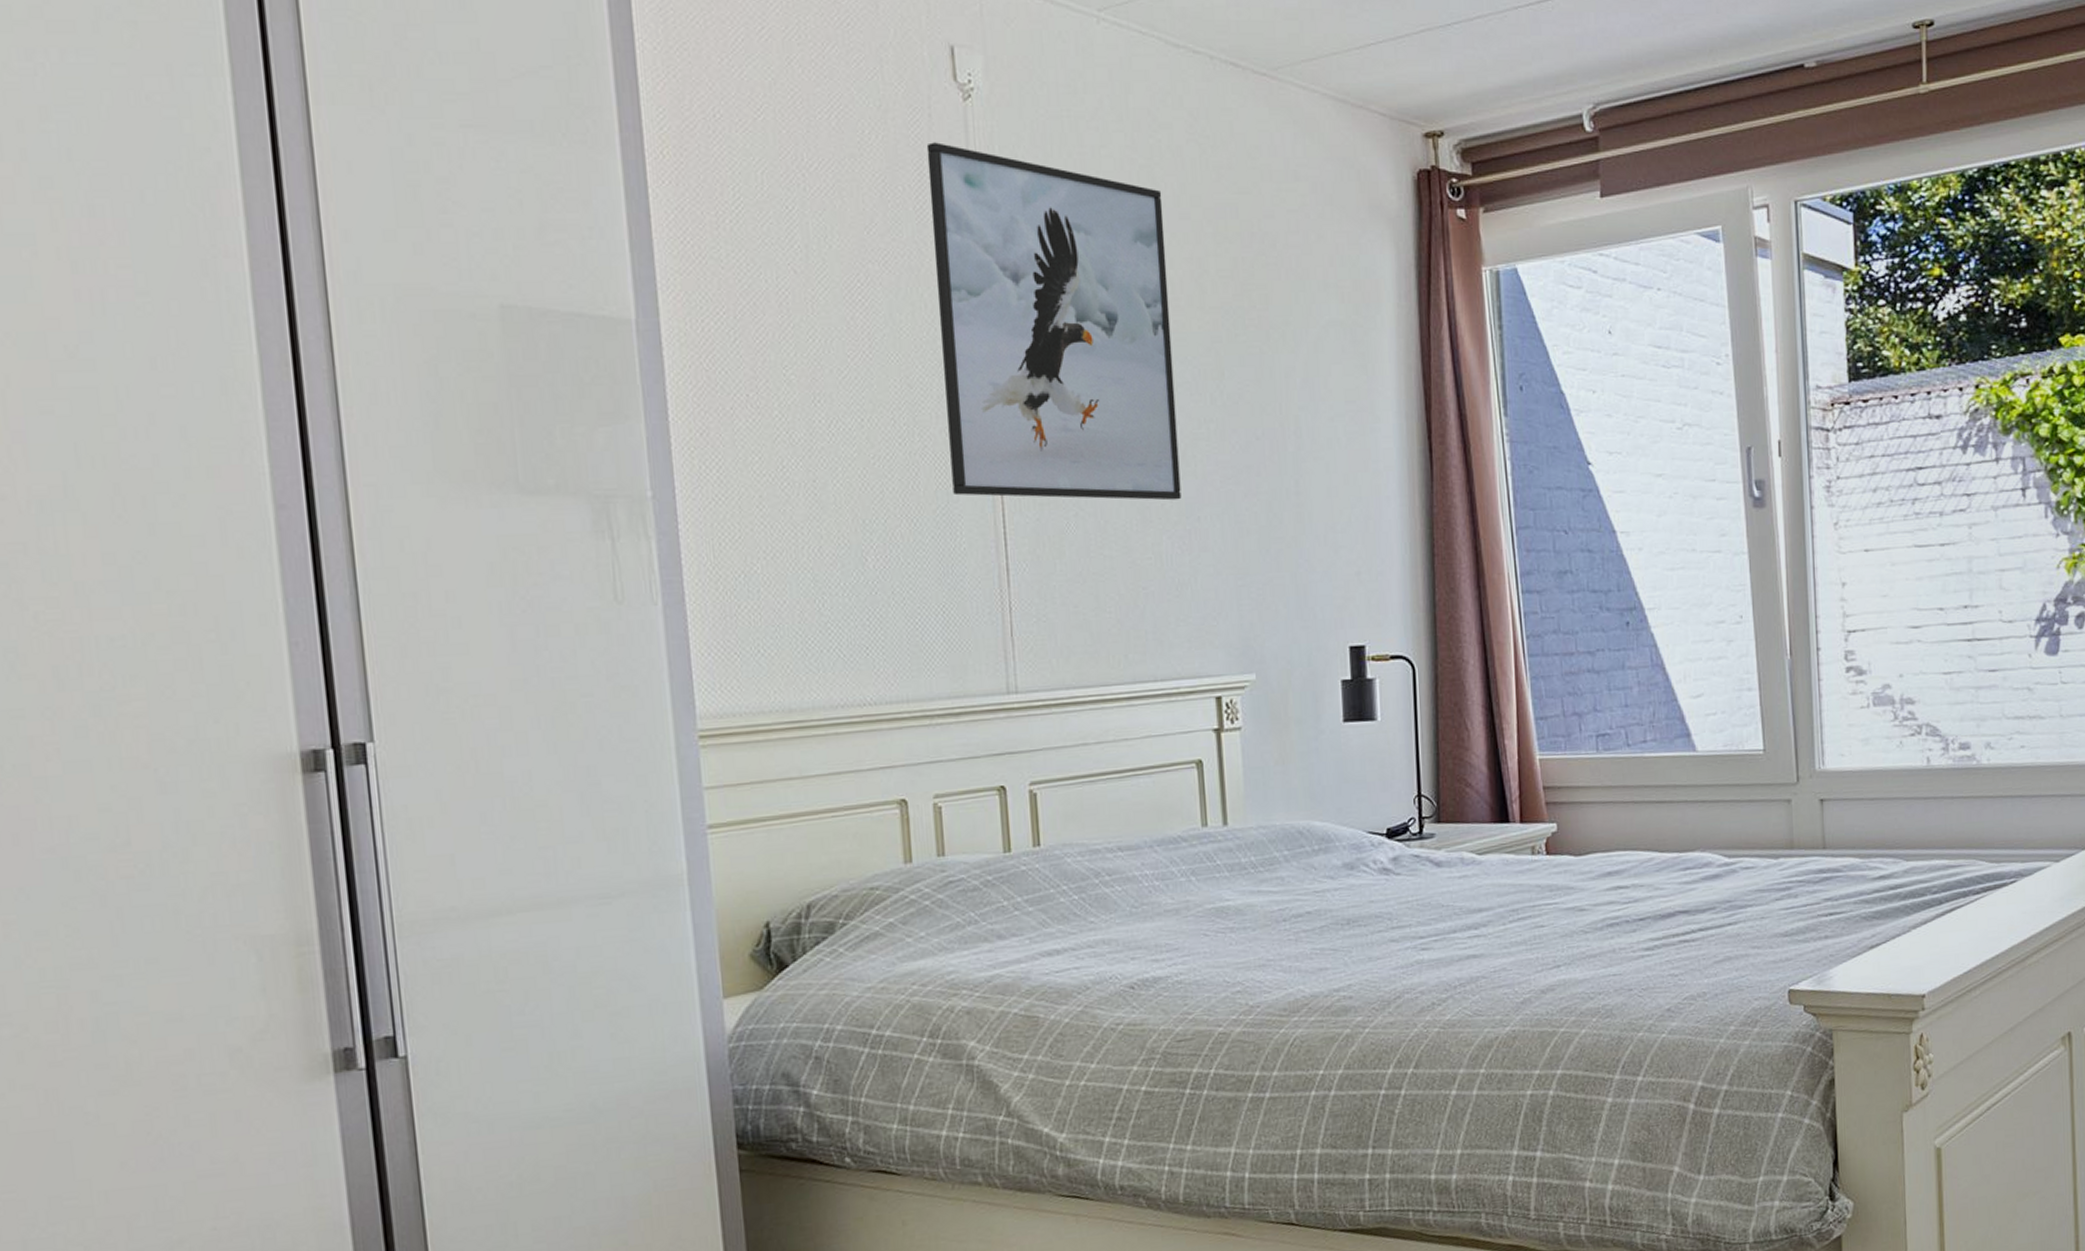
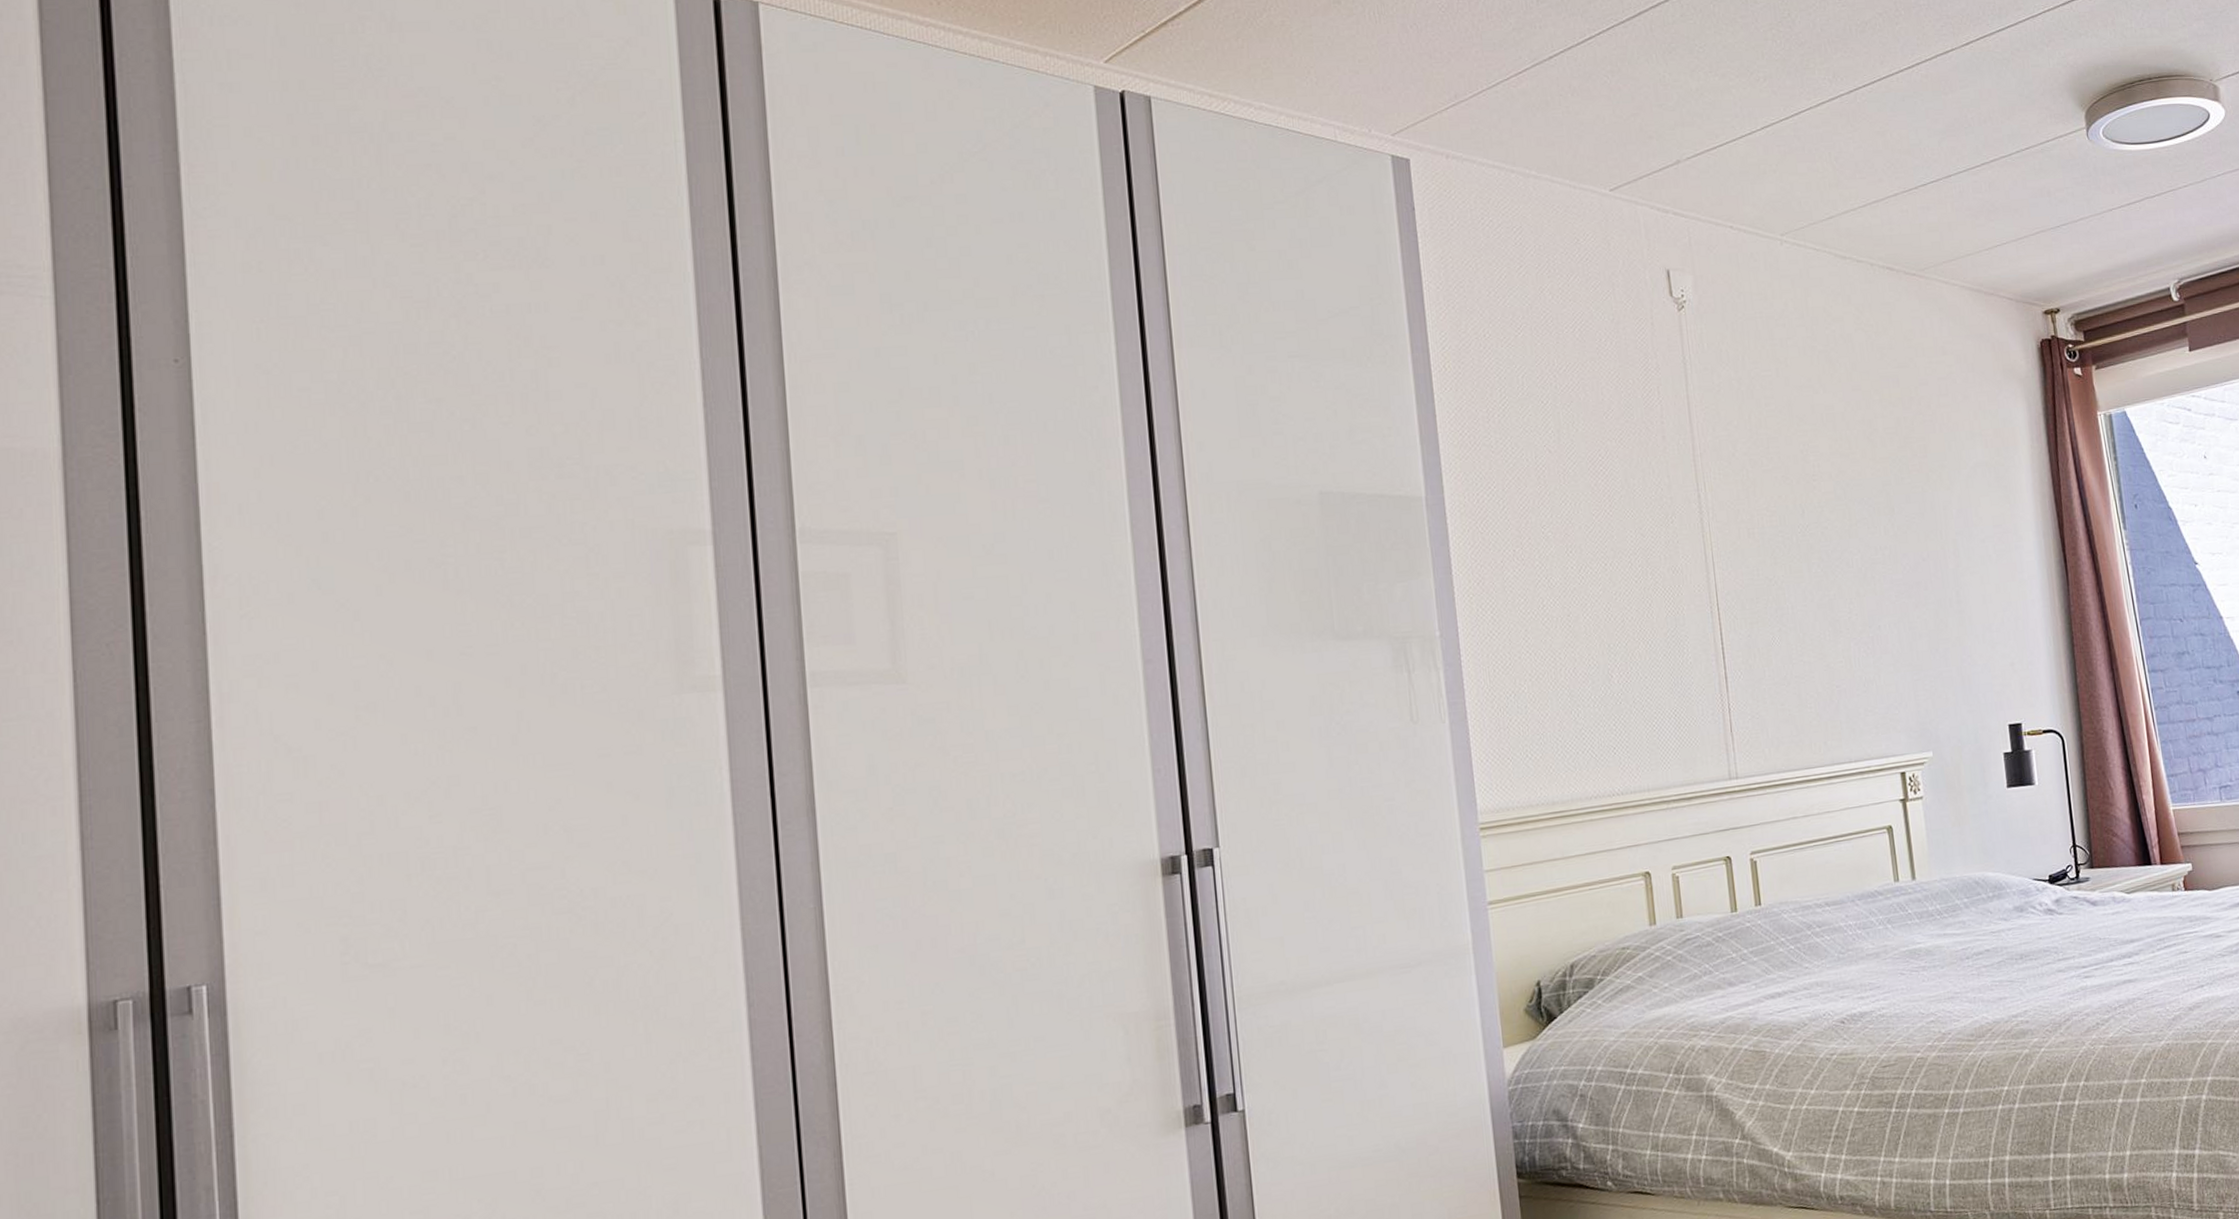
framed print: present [926,142,1182,501] -> none [1650,344,1865,620]

